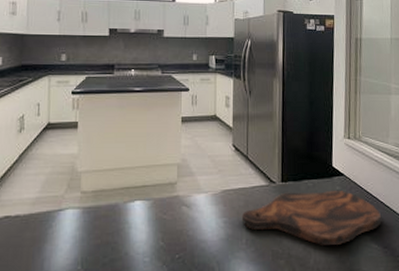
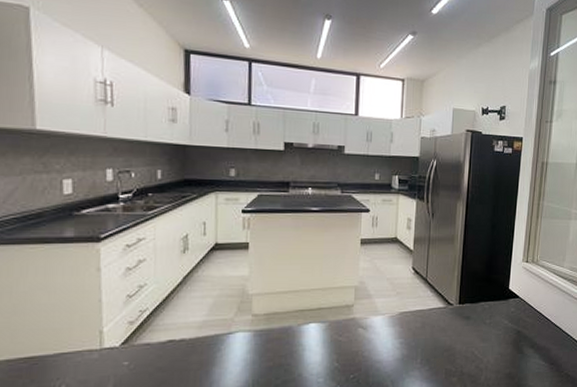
cutting board: present [241,191,382,245] -> none [417,312,551,363]

